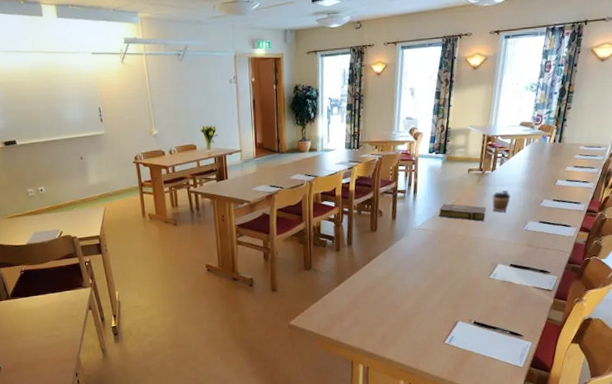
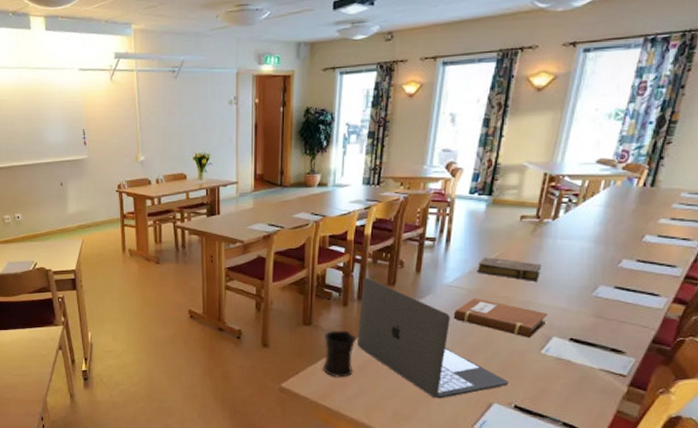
mug: none [323,272,349,312] -> present [323,331,356,378]
laptop: none [349,225,468,322] -> present [358,277,509,399]
notebook: none [423,237,493,266] -> present [453,298,547,338]
coffee cup: present [492,189,511,212] -> none [550,243,578,272]

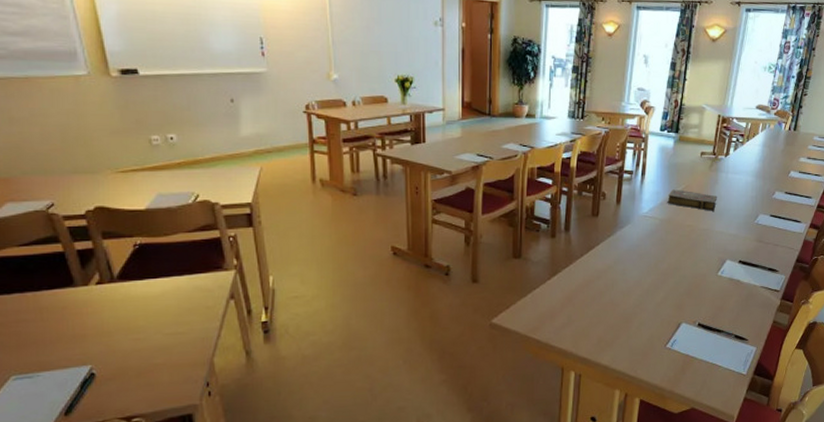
mug: present [323,331,356,378] -> none [533,263,564,310]
laptop: present [358,277,509,399] -> none [565,208,693,323]
notebook: present [453,298,547,338] -> none [648,227,722,262]

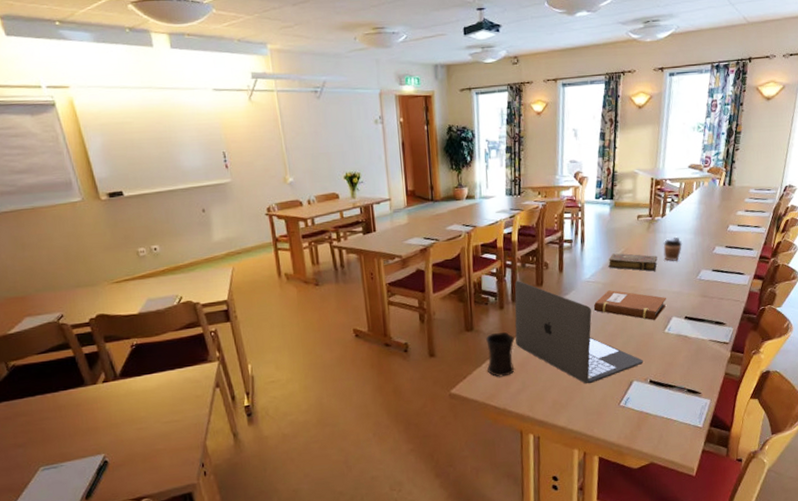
mug: none [533,263,564,310] -> present [486,332,515,378]
laptop: none [565,208,693,323] -> present [514,280,643,384]
notebook: none [648,227,722,262] -> present [593,290,666,320]
coffee cup: none [724,177,744,203] -> present [663,236,683,261]

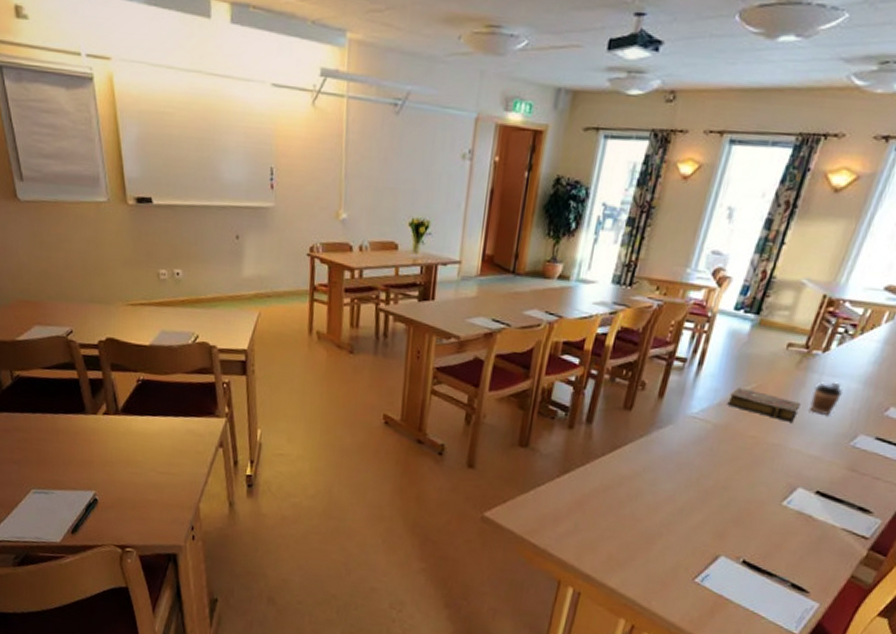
mug: present [486,332,515,378] -> none [535,456,578,512]
laptop: present [514,280,643,384] -> none [578,396,741,546]
notebook: present [593,290,666,320] -> none [691,434,797,486]

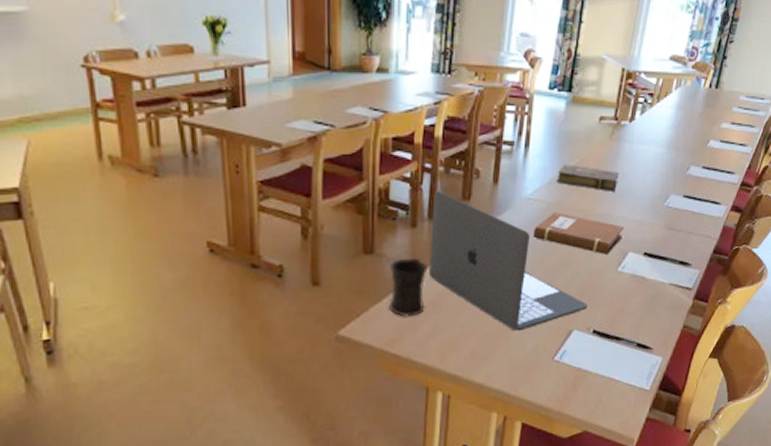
mug: none [535,456,578,512] -> present [389,259,428,317]
laptop: none [578,396,741,546] -> present [429,190,588,331]
notebook: none [691,434,797,486] -> present [533,212,624,255]
coffee cup: present [809,382,844,415] -> none [627,149,652,181]

